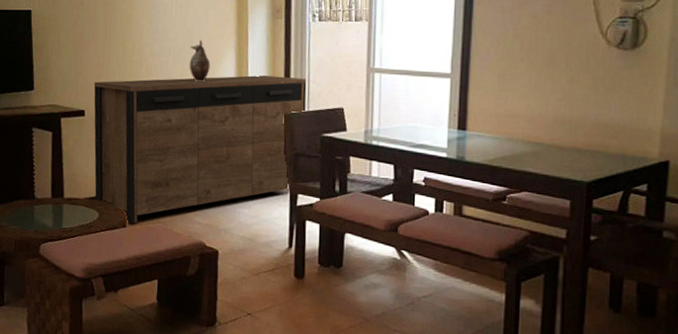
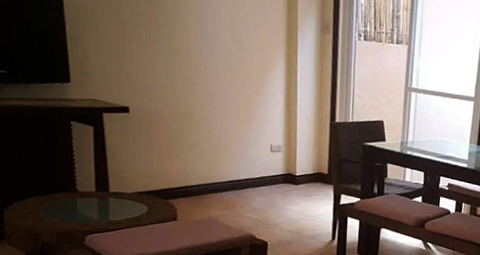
sideboard: present [93,75,307,224] -> none [138,79,352,218]
decorative vase: present [189,40,210,82] -> none [239,47,260,88]

